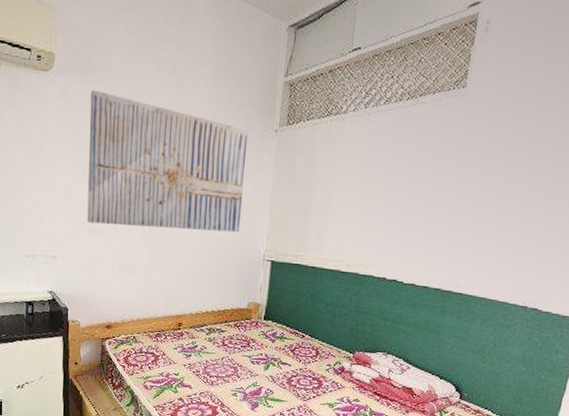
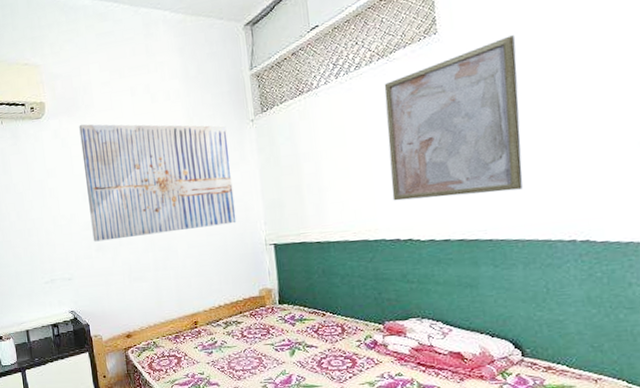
wall art: none [389,107,530,253] -> present [384,35,523,201]

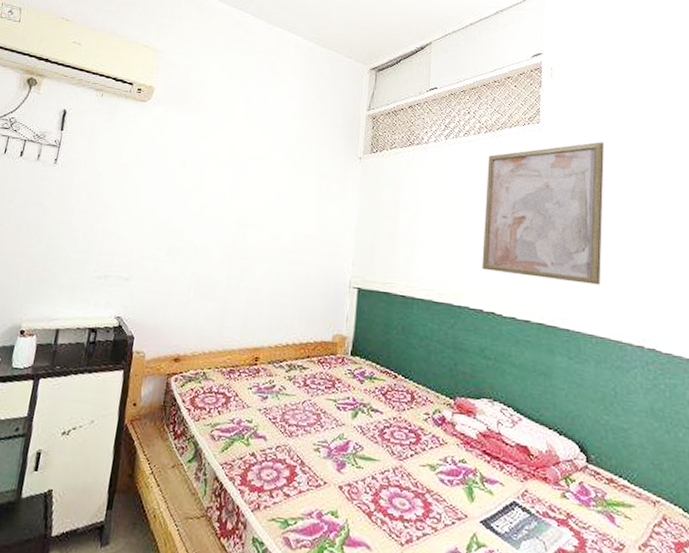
wall art: present [79,124,237,242] -> none [166,118,334,257]

